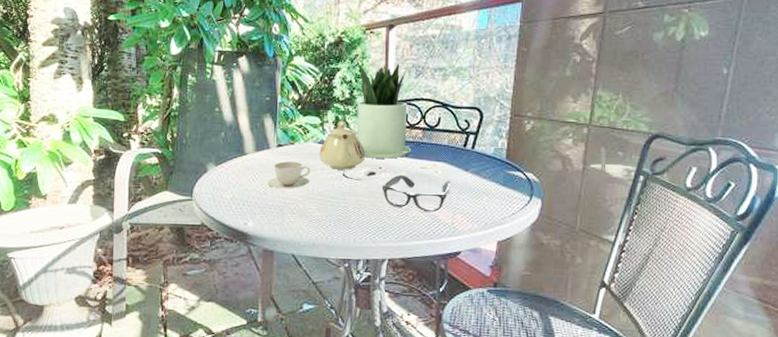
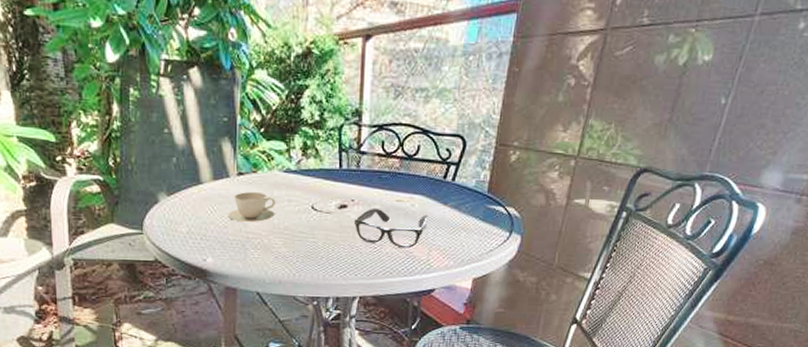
teapot: present [319,119,366,170] -> none [285,145,337,202]
planter: present [356,63,412,159] -> none [327,80,387,191]

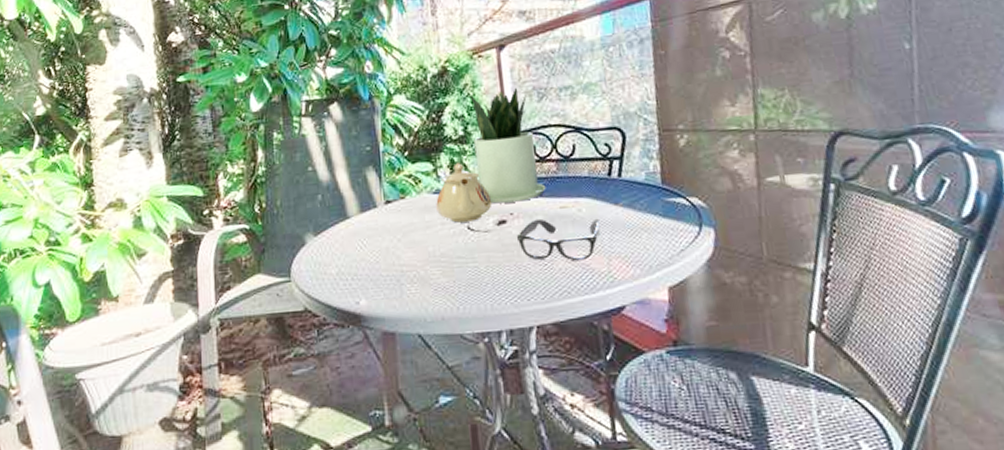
teacup: present [228,192,275,223] -> none [378,219,429,255]
teapot: none [285,145,337,202] -> present [436,162,492,223]
planter: none [327,80,387,191] -> present [469,87,546,204]

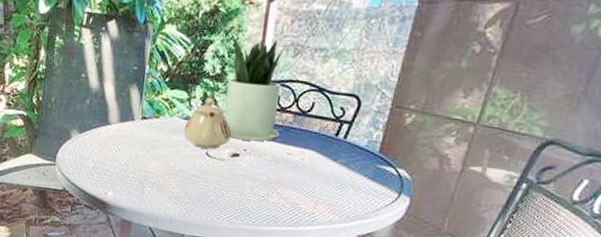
sunglasses: present [517,219,601,262] -> none [245,158,317,200]

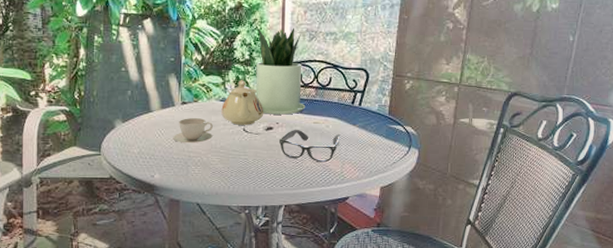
teacup: none [129,134,173,163] -> present [173,118,213,144]
sunglasses: none [245,158,317,200] -> present [279,129,340,163]

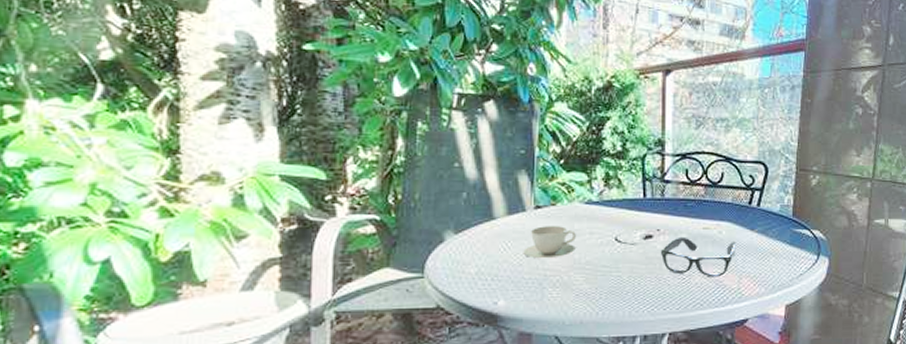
teapot: present [221,79,264,125] -> none [587,176,642,234]
planter: present [255,27,306,115] -> none [630,112,693,219]

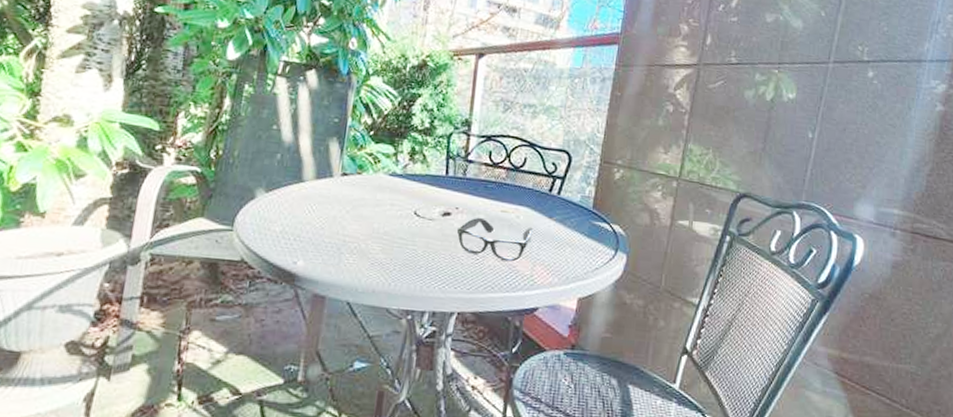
teacup: present [523,226,576,259] -> none [326,193,378,225]

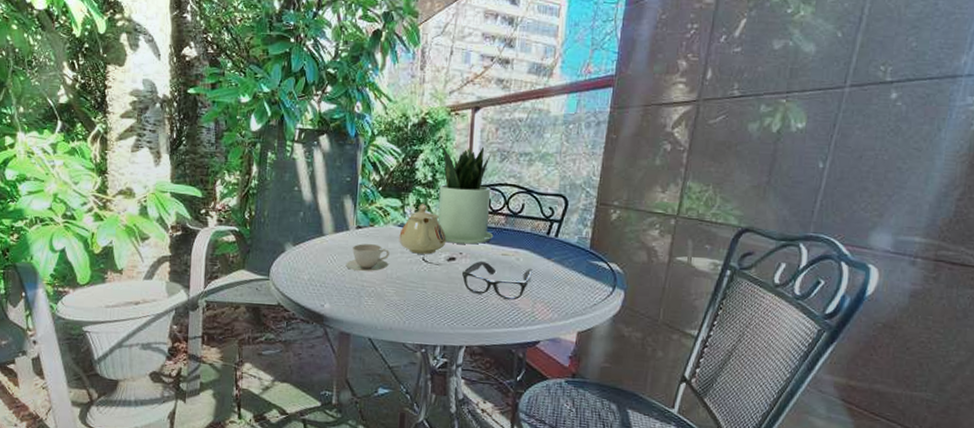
teacup: none [326,193,378,225] -> present [345,244,389,272]
teapot: none [389,151,442,208] -> present [399,203,447,255]
planter: none [433,91,494,199] -> present [437,145,494,245]

